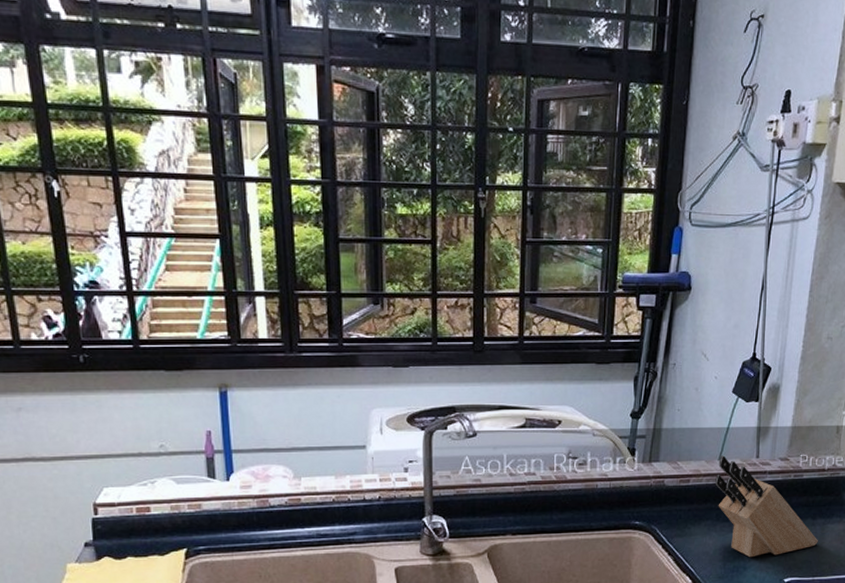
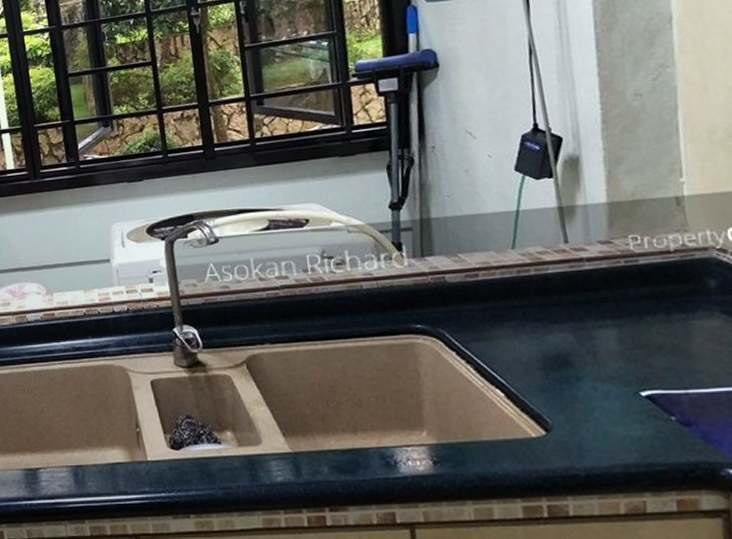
knife block: present [715,455,818,558] -> none [512,243,682,365]

